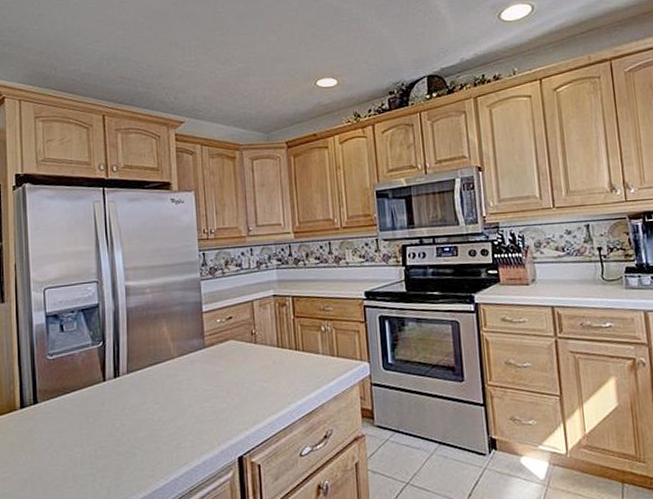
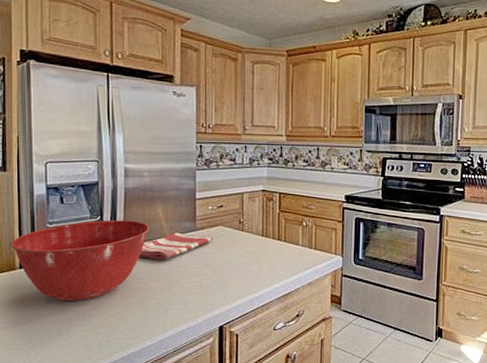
mixing bowl: none [10,343,155,442] -> present [11,220,149,302]
dish towel: none [145,351,224,385] -> present [139,232,213,260]

